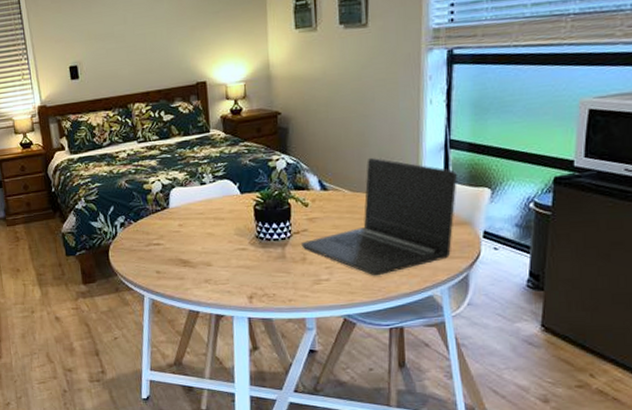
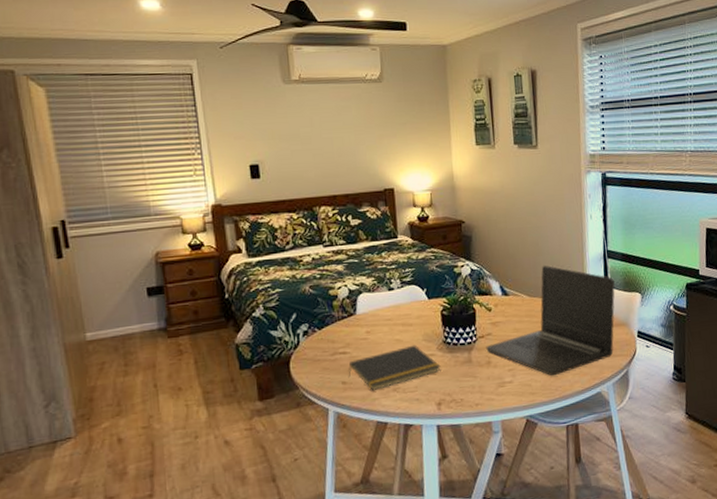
notepad: none [162,238,253,281] -> present [349,344,441,390]

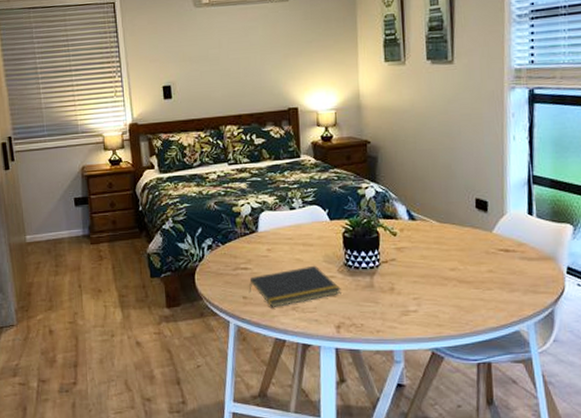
laptop: present [486,265,615,376] -> none [389,189,541,309]

